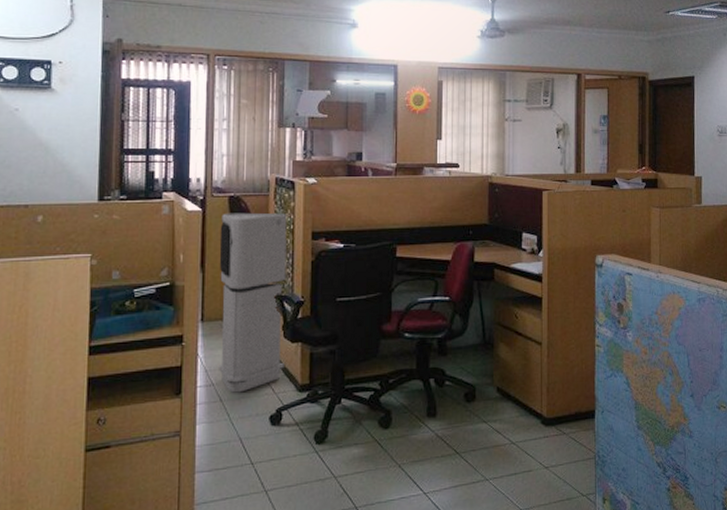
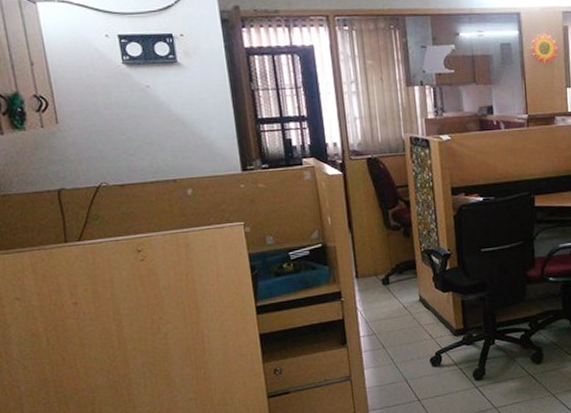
air purifier: present [219,212,287,393] -> none [362,172,439,340]

